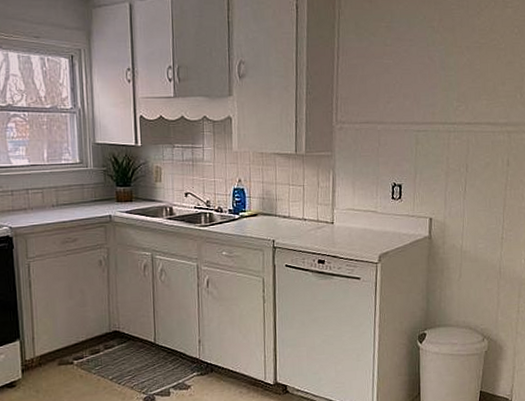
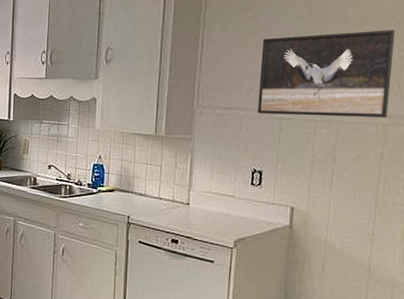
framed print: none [394,39,517,127] -> present [257,30,395,118]

